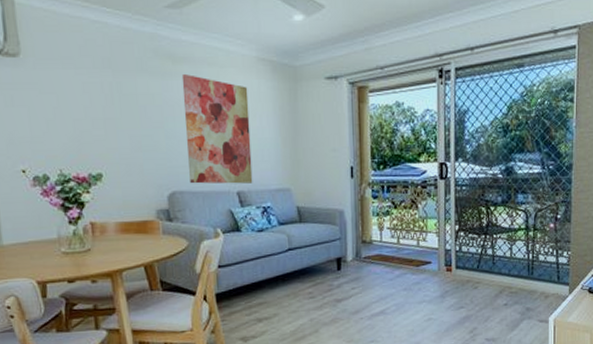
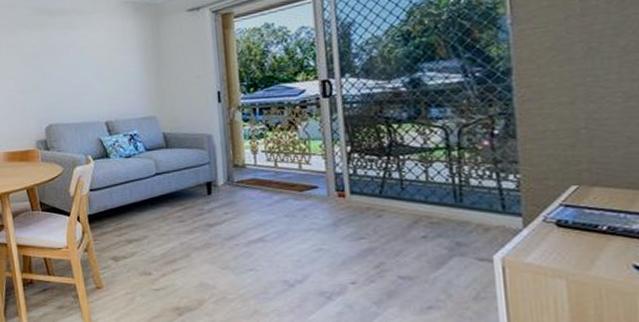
wall art: present [181,74,253,184] -> none [55,24,120,117]

